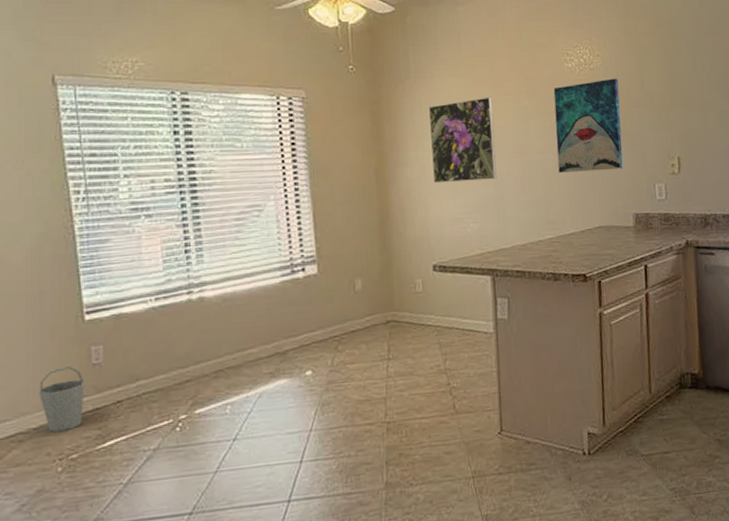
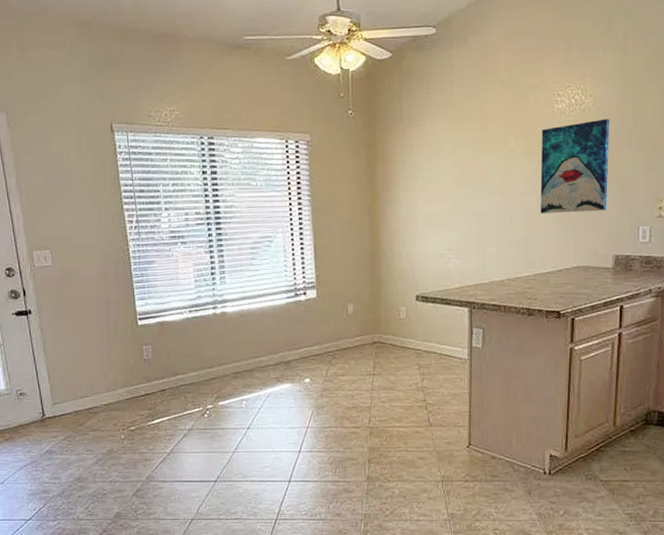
bucket: present [39,365,85,432] -> none [107,359,139,408]
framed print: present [428,97,497,184] -> none [419,139,480,221]

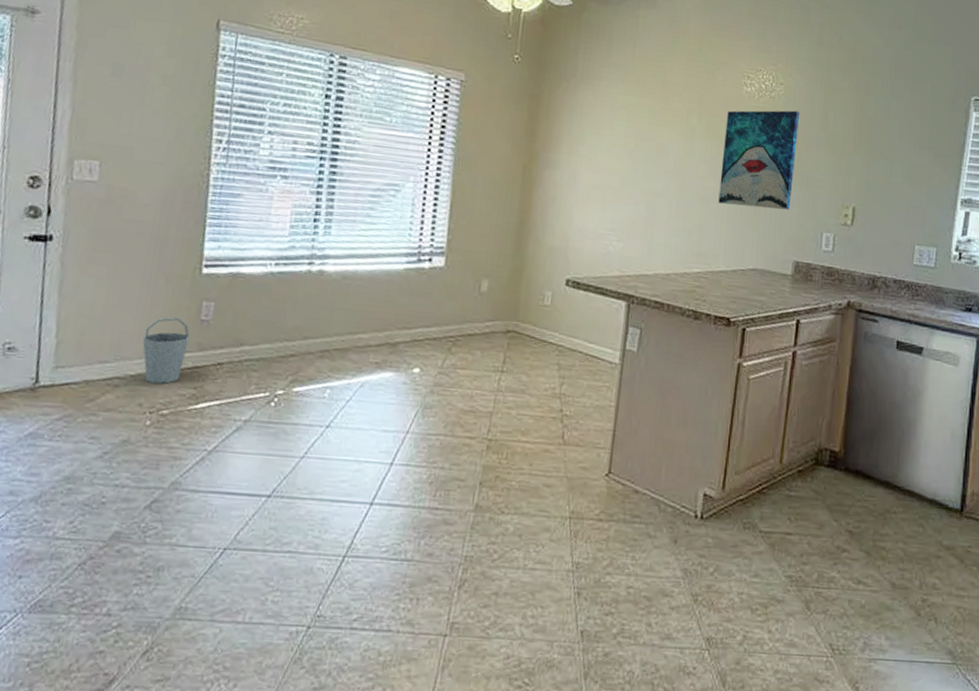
bucket: none [107,359,139,408] -> present [142,317,190,384]

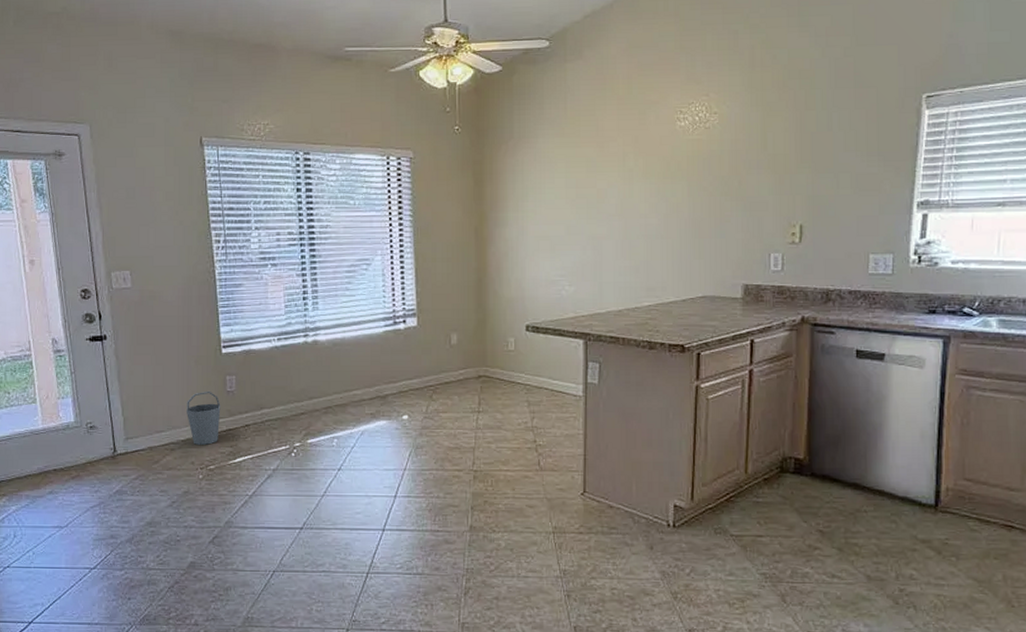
wall art: present [718,110,800,210] -> none [662,137,737,238]

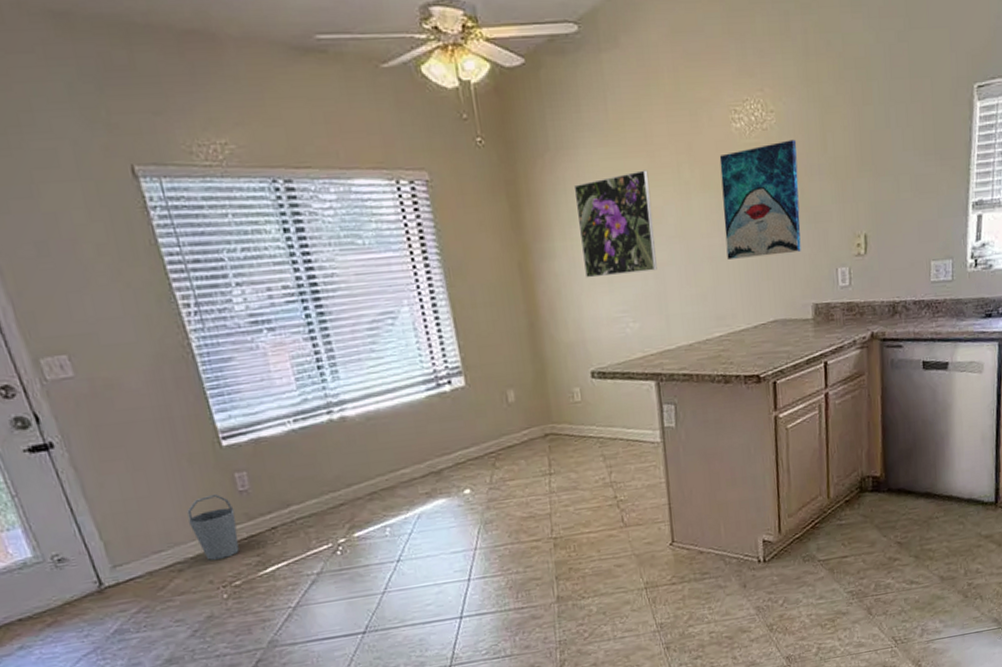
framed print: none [530,157,597,245] -> present [573,170,657,278]
wall art: none [662,137,737,238] -> present [719,139,801,259]

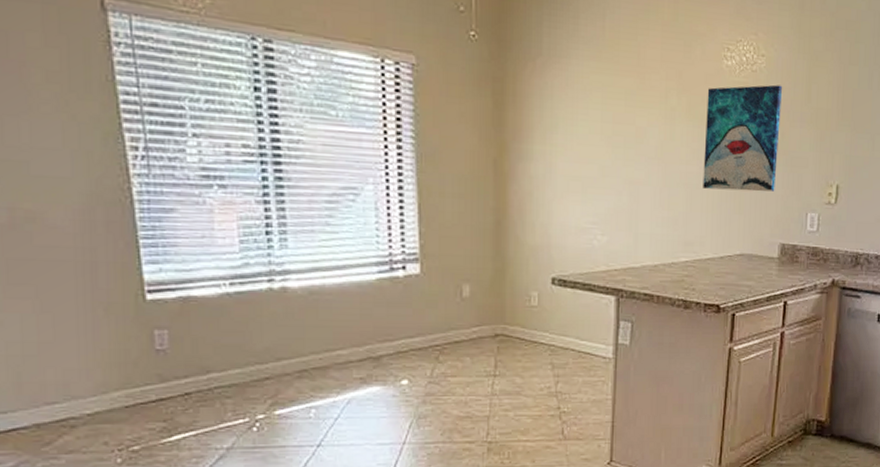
bucket: present [187,493,240,560] -> none [93,349,147,420]
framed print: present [573,170,657,278] -> none [560,89,636,188]

